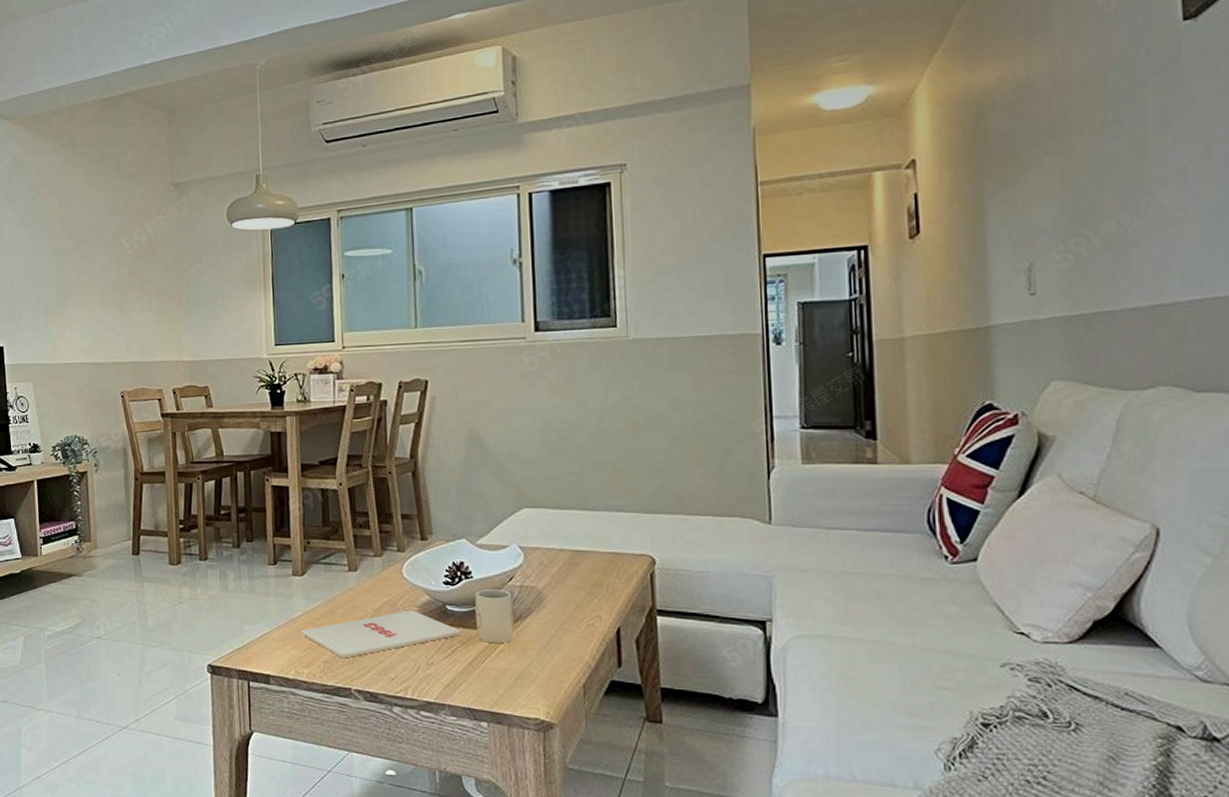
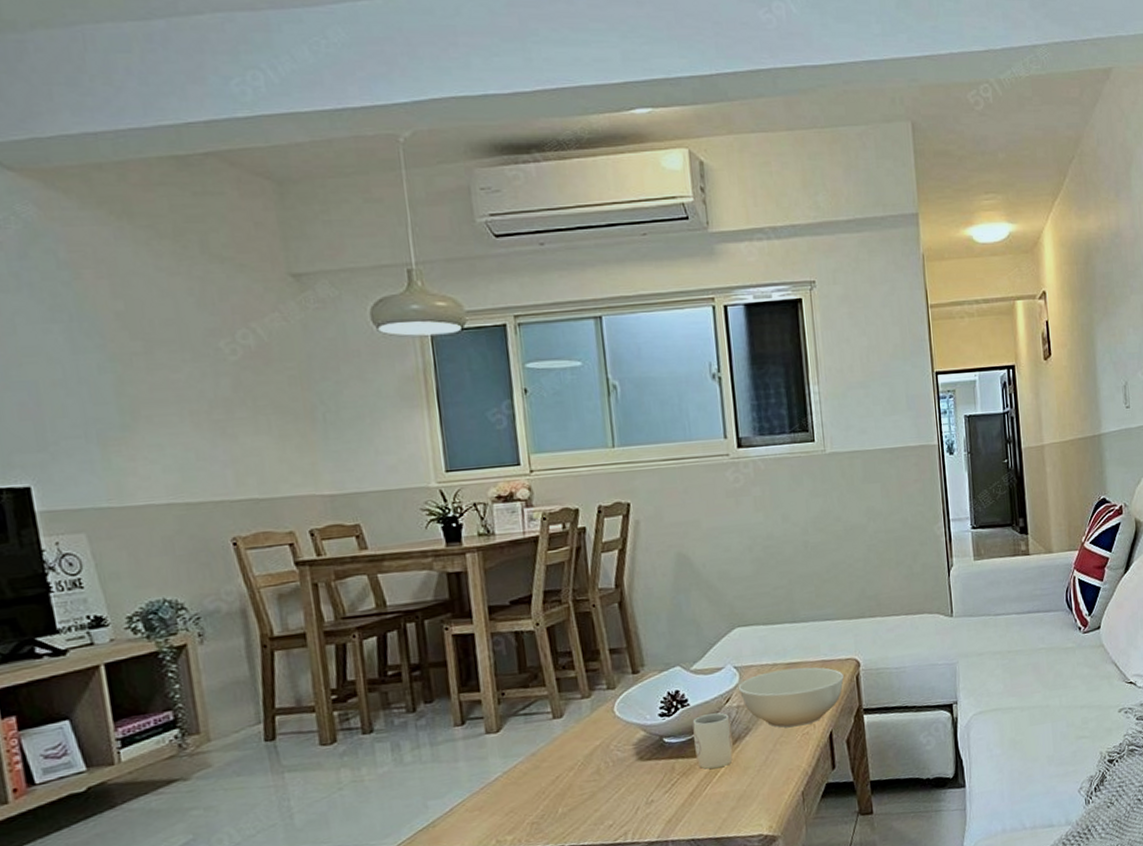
magazine: present [301,611,462,659] -> none [500,749,681,816]
bowl: none [522,556,636,616] -> present [738,667,844,728]

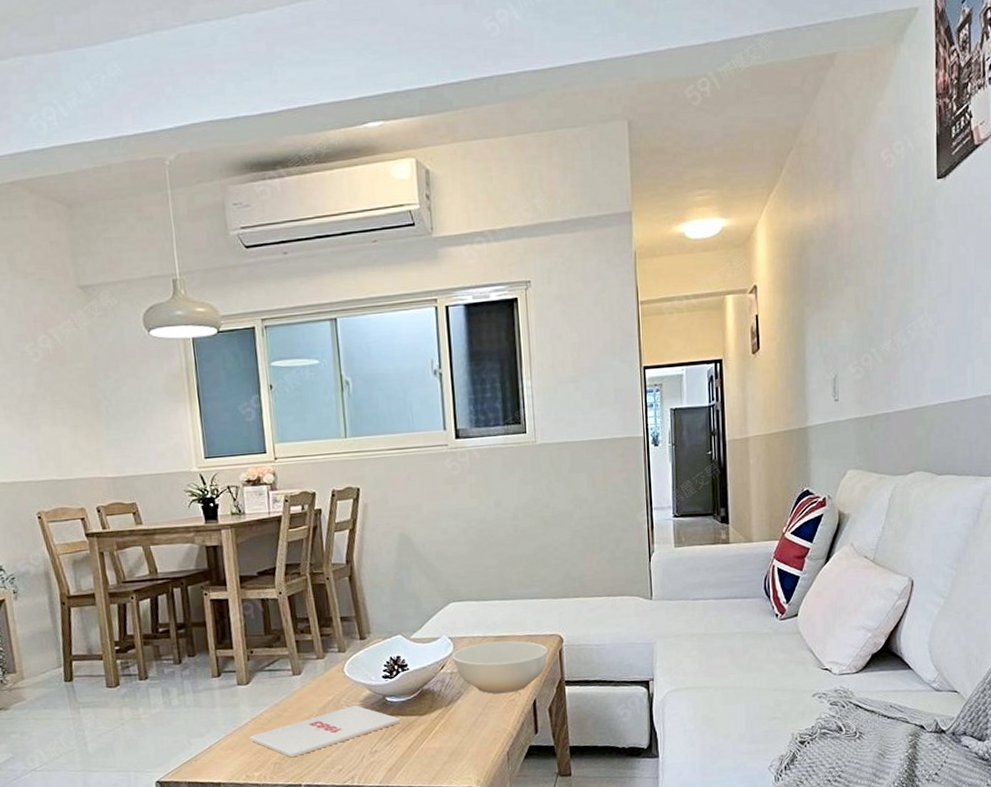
magazine: none [500,749,681,816] -> present [249,705,401,758]
mug: present [692,712,733,769] -> none [411,677,447,727]

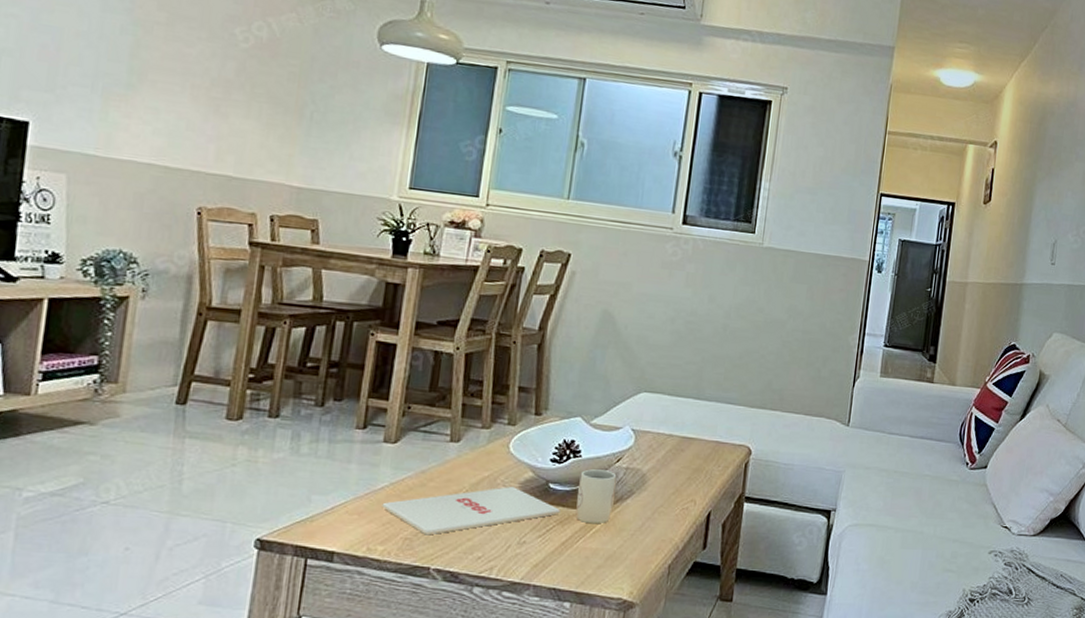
mug: none [411,677,447,727] -> present [575,469,617,524]
bowl: present [452,640,548,694] -> none [631,441,734,500]

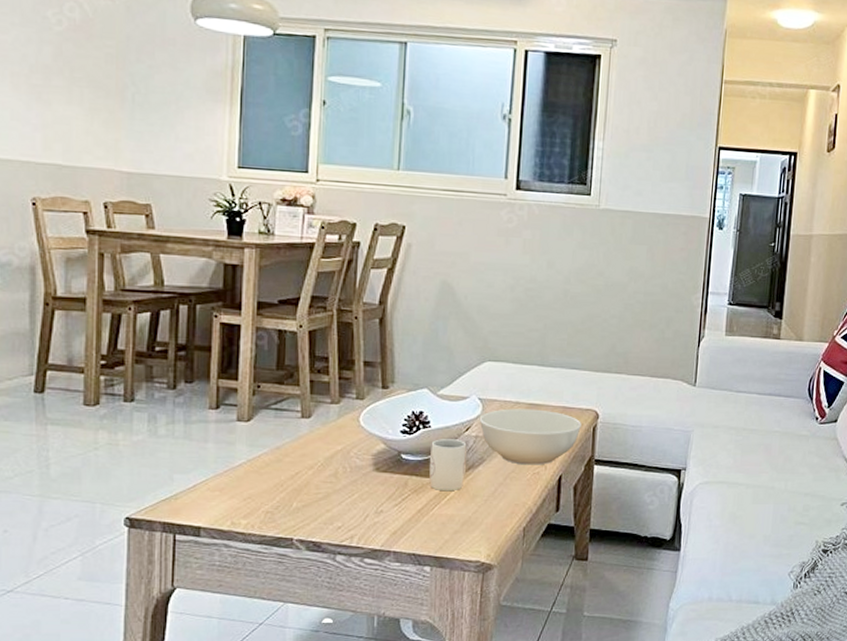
magazine: present [382,487,561,535] -> none [241,459,414,508]
bowl: none [631,441,734,500] -> present [479,408,581,465]

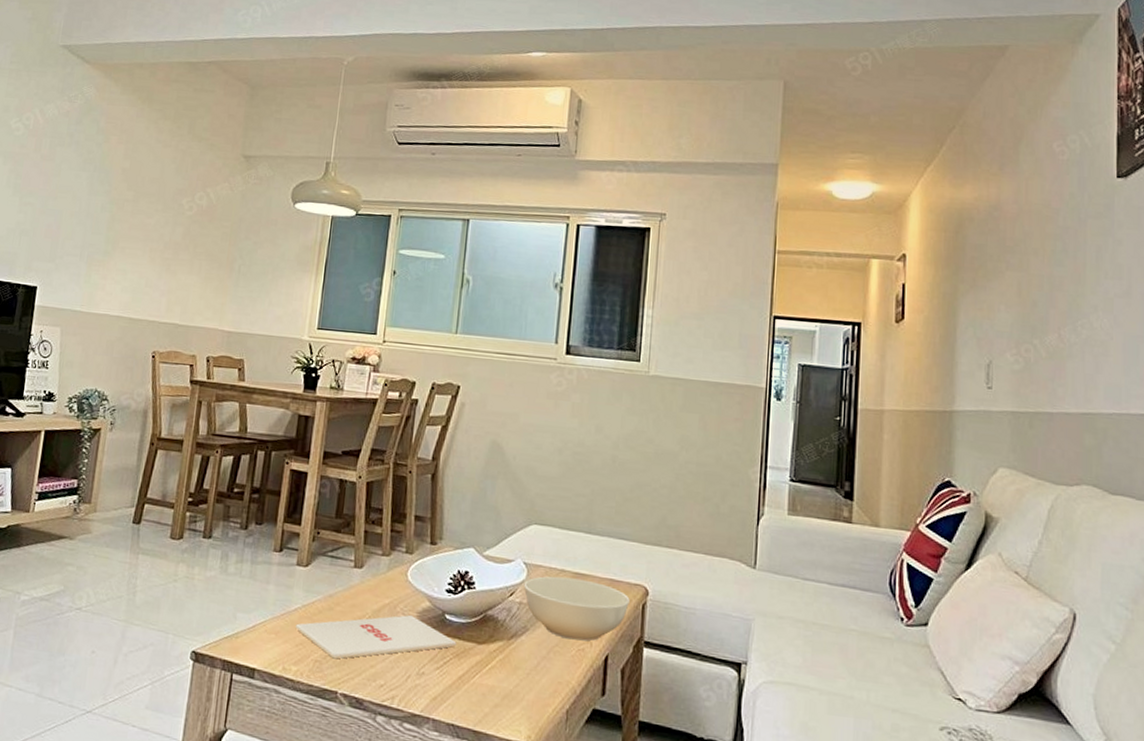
magazine: none [241,459,414,508] -> present [295,615,457,659]
mug: present [428,439,467,492] -> none [471,602,510,660]

